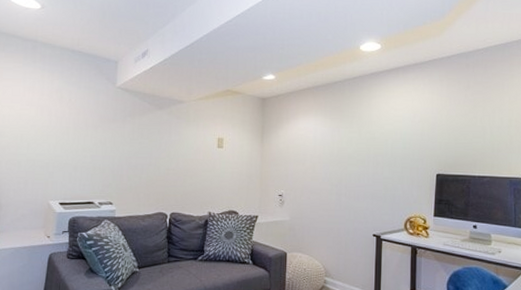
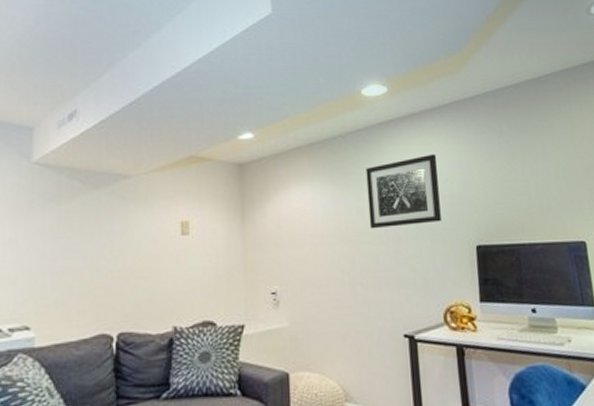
wall art: none [356,100,413,155] -> present [365,154,442,229]

